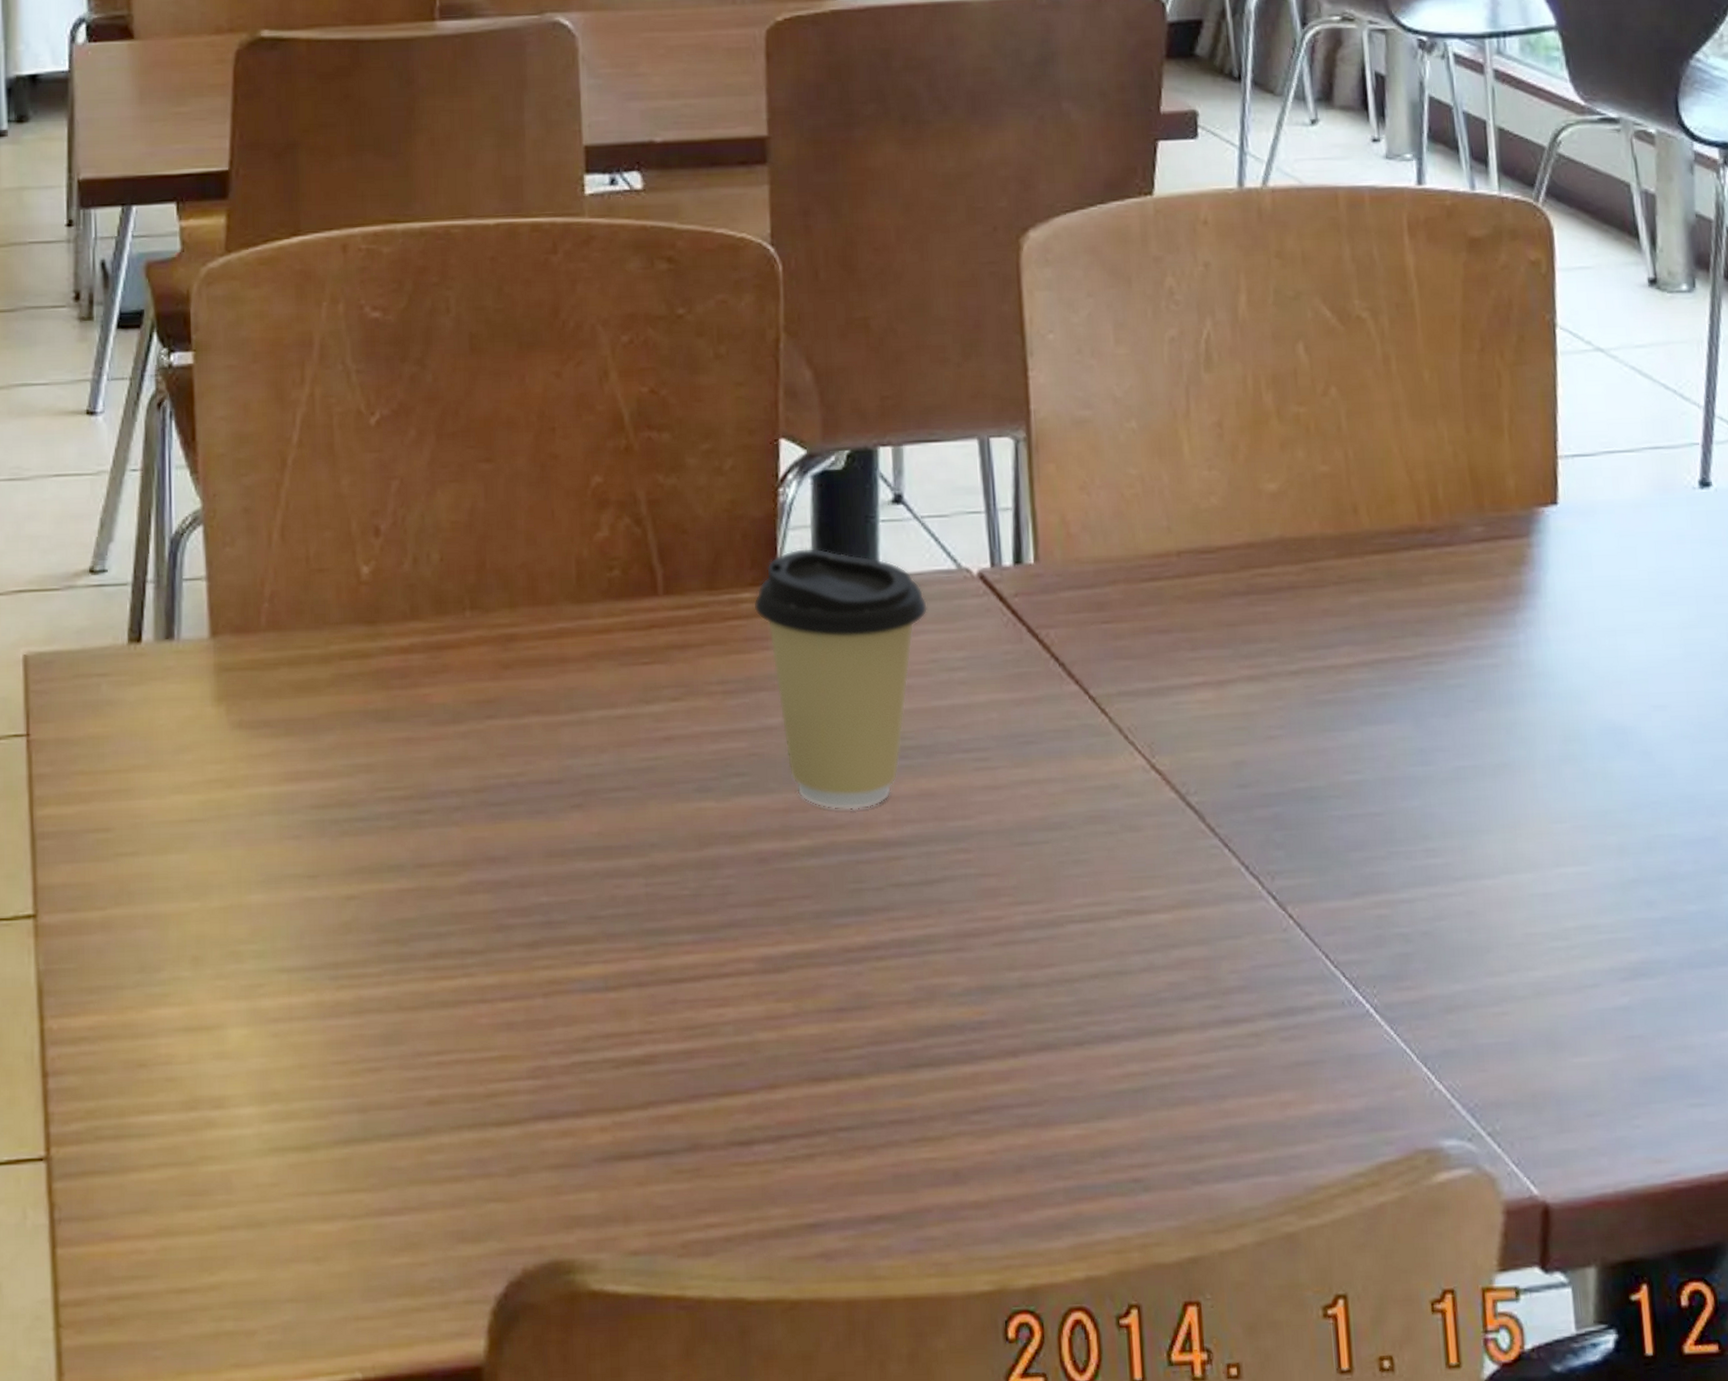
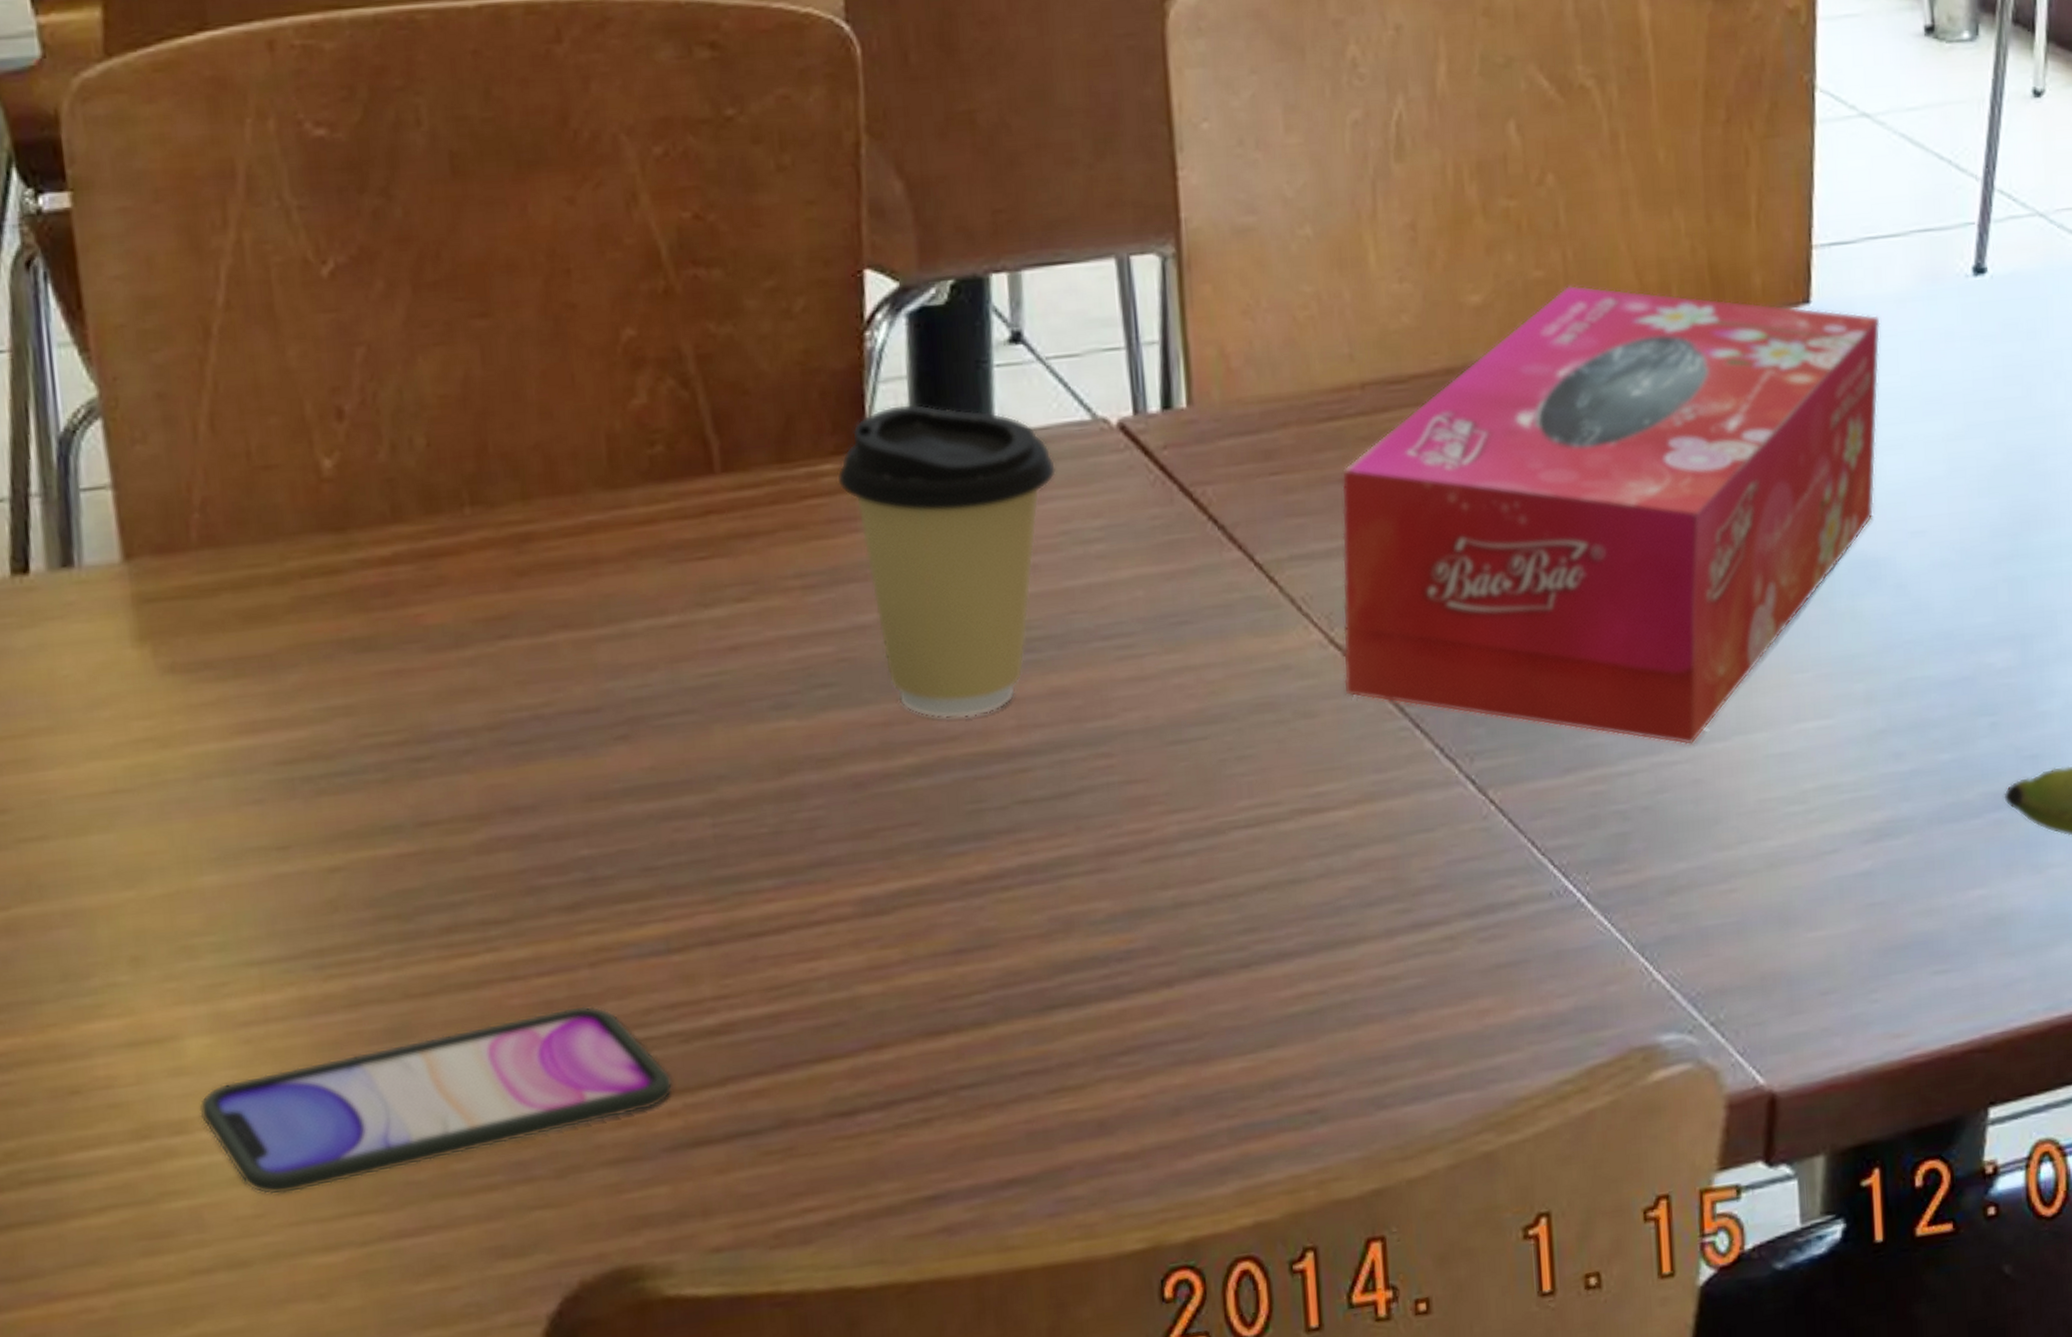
smartphone: none [235,1029,605,1168] -> present [199,1005,674,1195]
tissue box: none [1161,479,1620,880] -> present [1341,284,1881,746]

